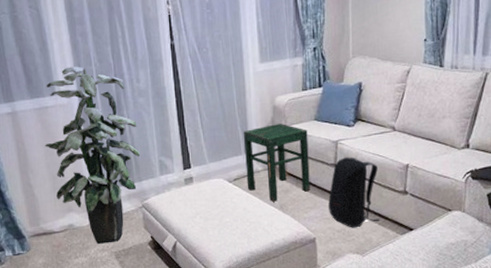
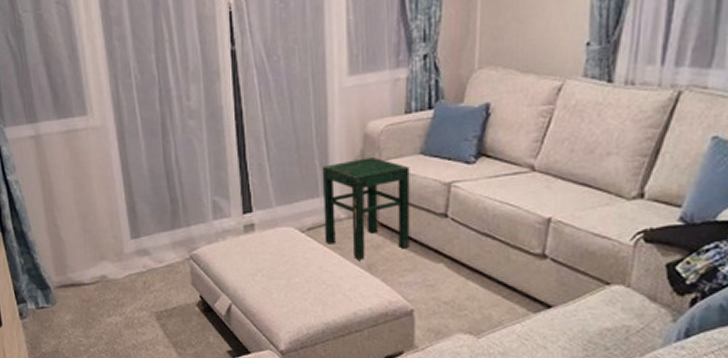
indoor plant: present [45,66,141,244] -> none [73,78,189,301]
backpack: present [328,157,380,228] -> none [433,205,506,300]

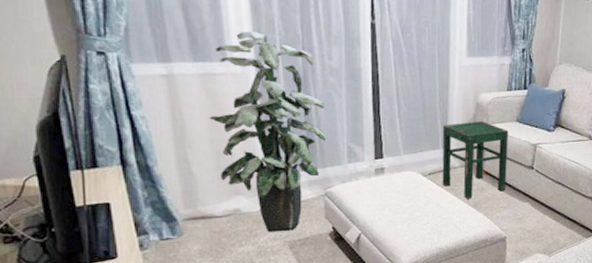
indoor plant: none [73,78,189,301] -> present [209,31,327,232]

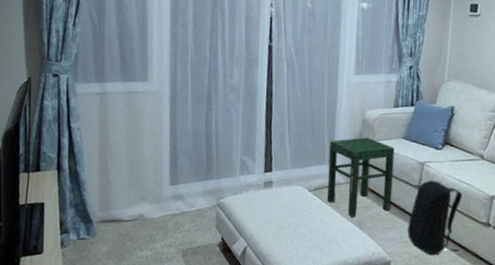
indoor plant: present [209,31,327,232] -> none [128,55,223,240]
backpack: none [521,161,572,229] -> present [407,180,462,256]

